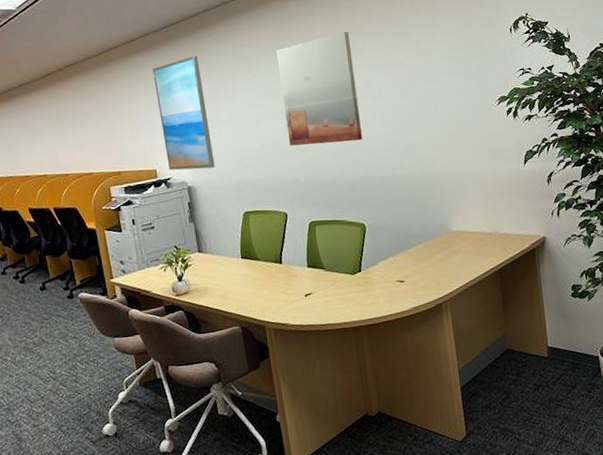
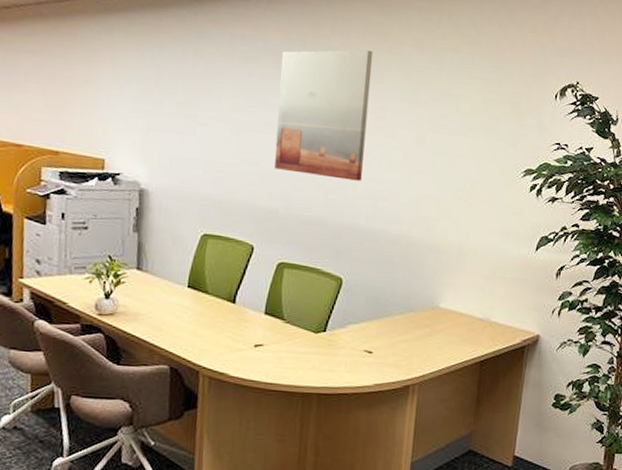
wall art: present [152,55,215,171] -> none [120,32,185,173]

